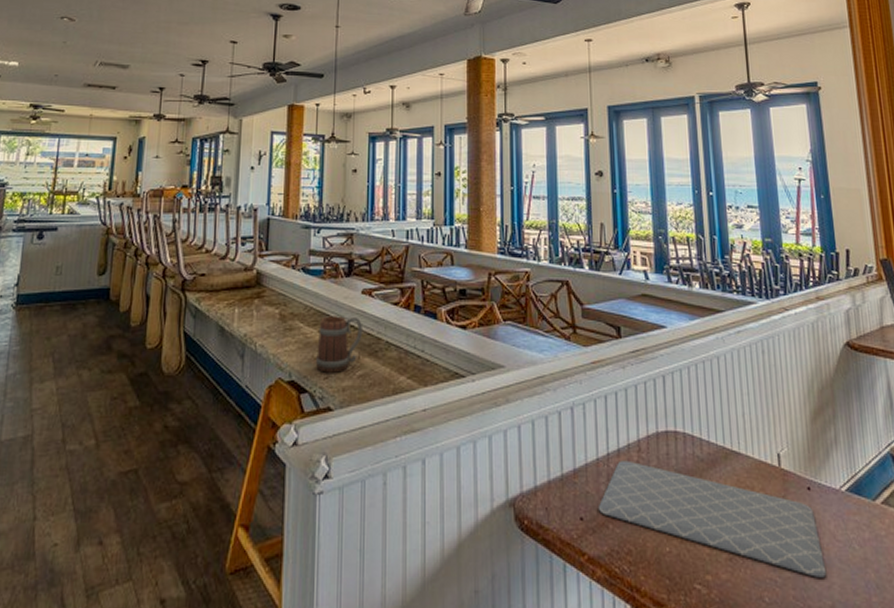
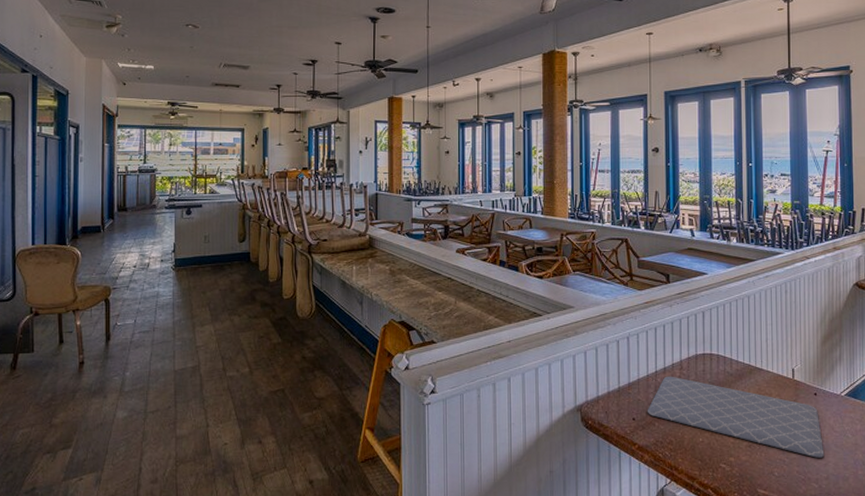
beer mug: present [316,316,362,373] -> none [421,270,458,315]

